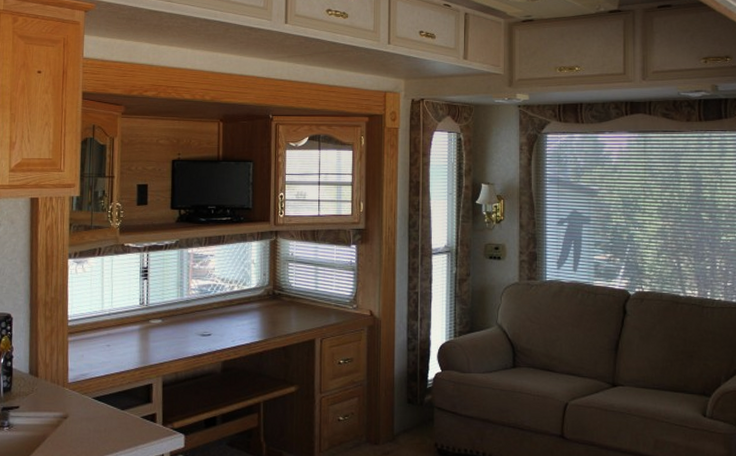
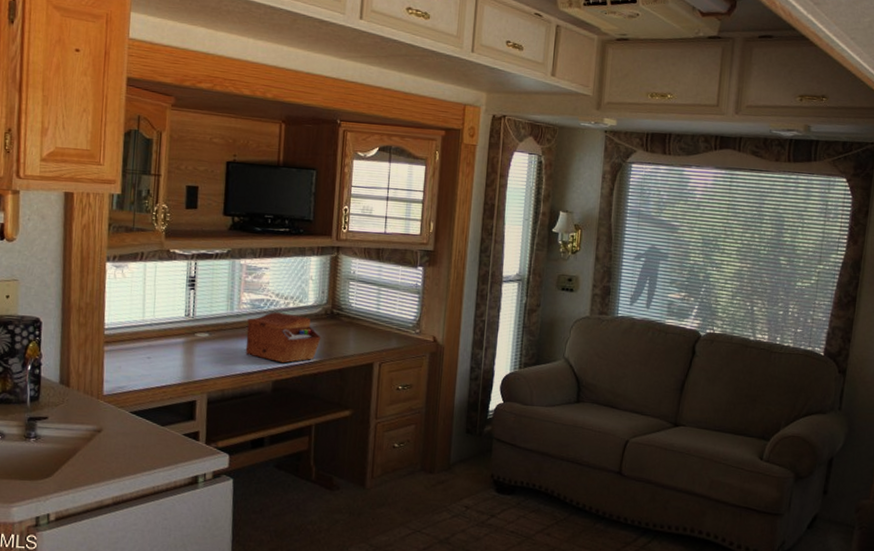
sewing box: none [195,296,265,344] -> present [245,312,321,363]

